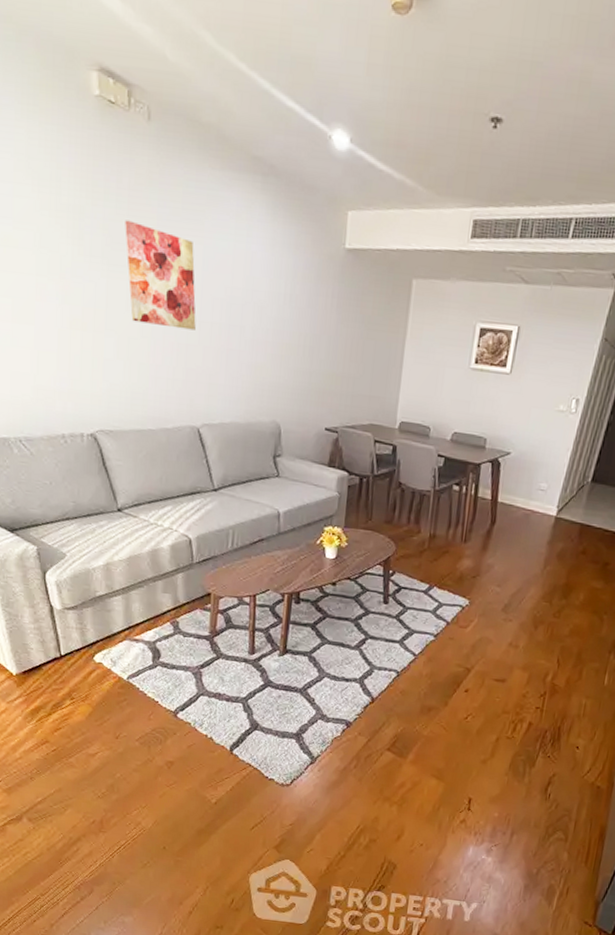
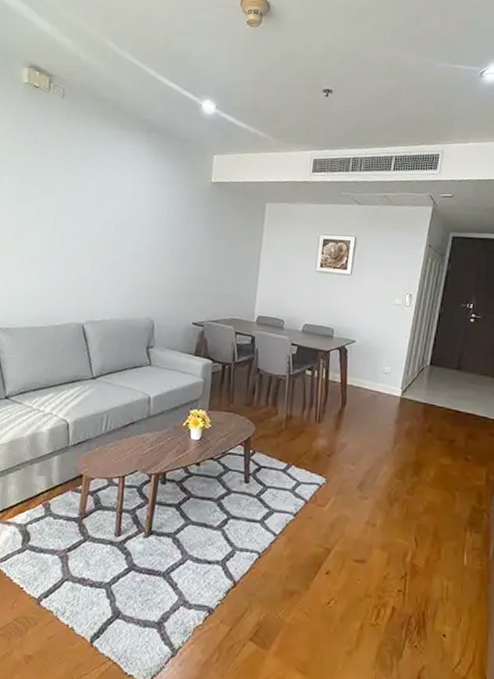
wall art: present [125,220,196,331] -> none [35,165,90,246]

